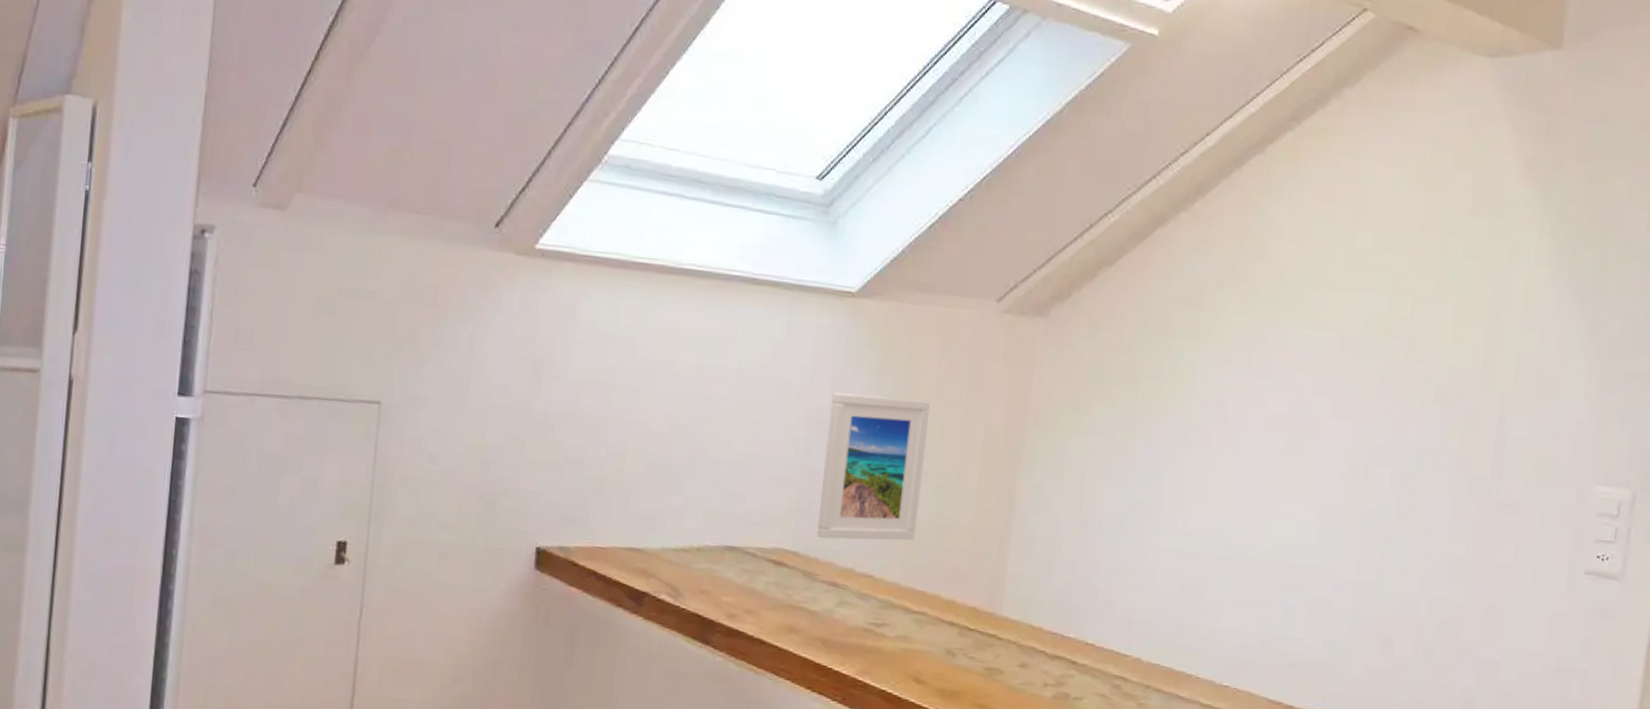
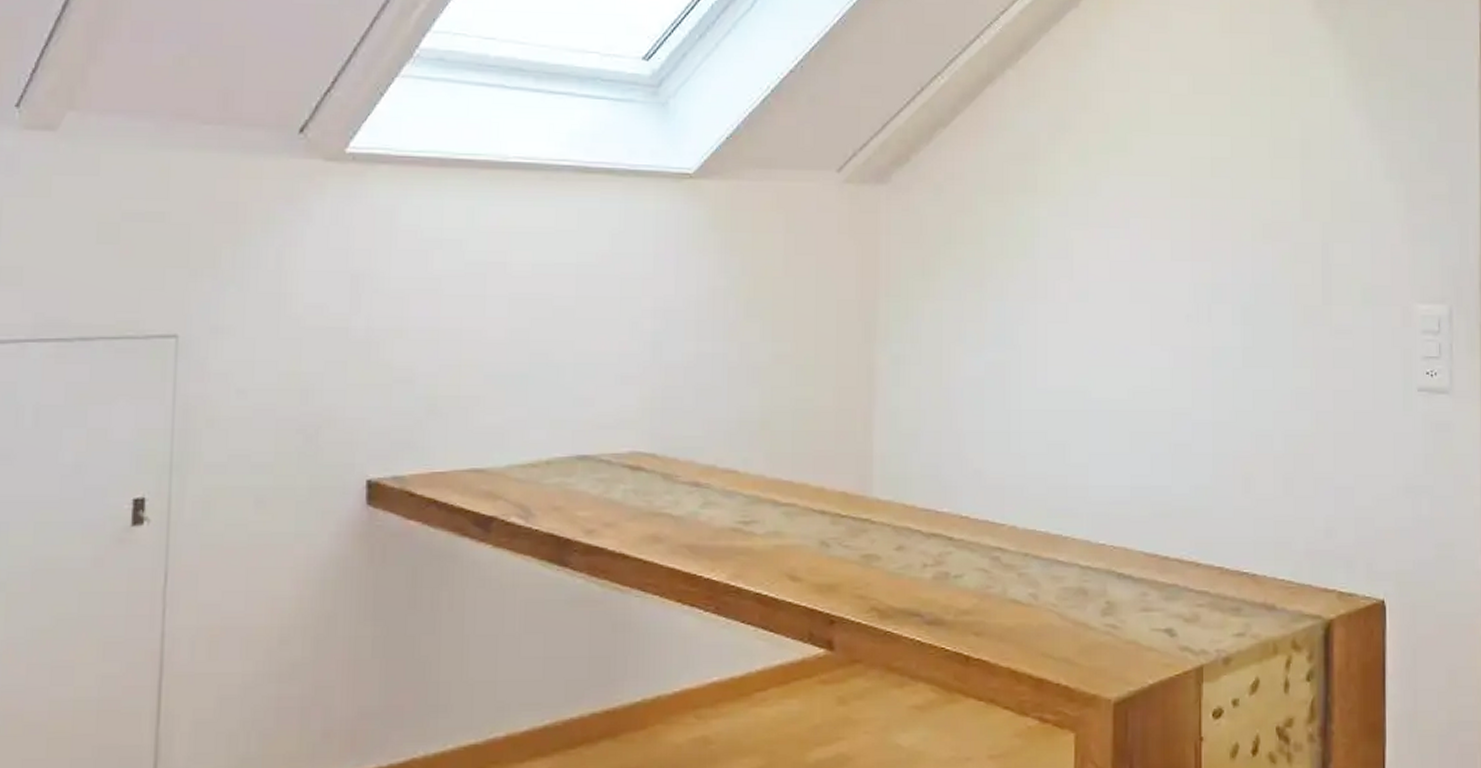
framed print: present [817,392,930,541] -> none [674,279,779,436]

